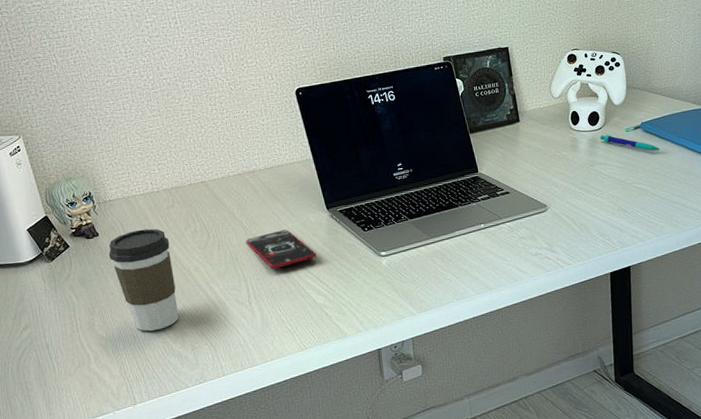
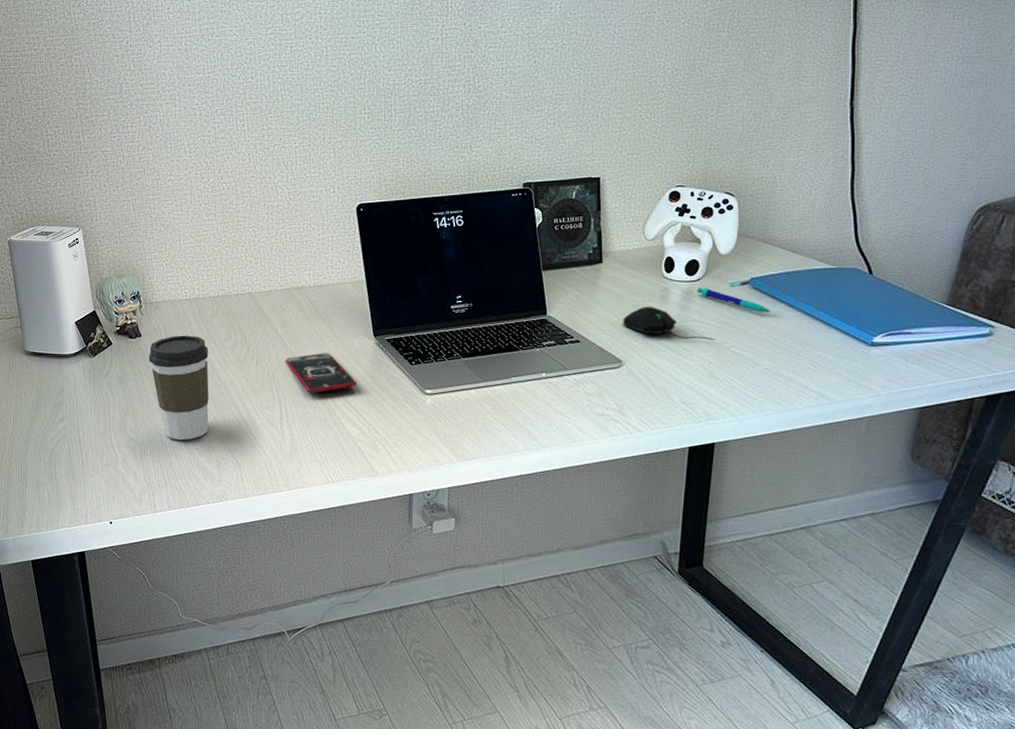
computer mouse: none [543,155,620,181] -> present [623,306,715,340]

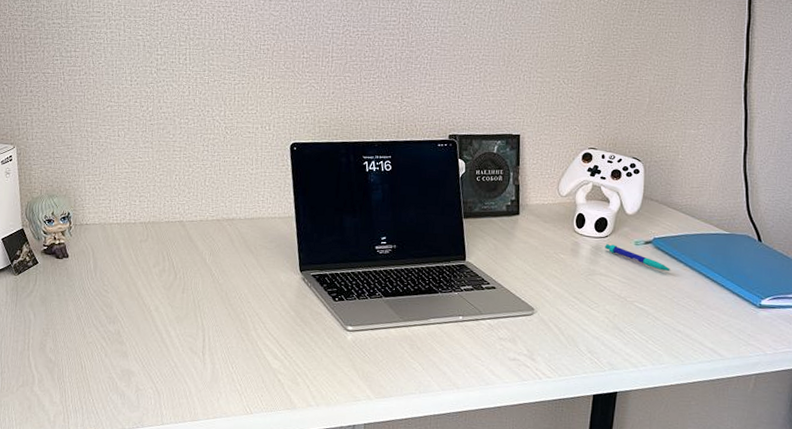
coffee cup: present [148,335,209,441] -> none [74,258,136,364]
smartphone: present [285,353,357,393] -> none [211,284,281,324]
computer mouse: present [623,306,715,340] -> none [536,258,620,294]

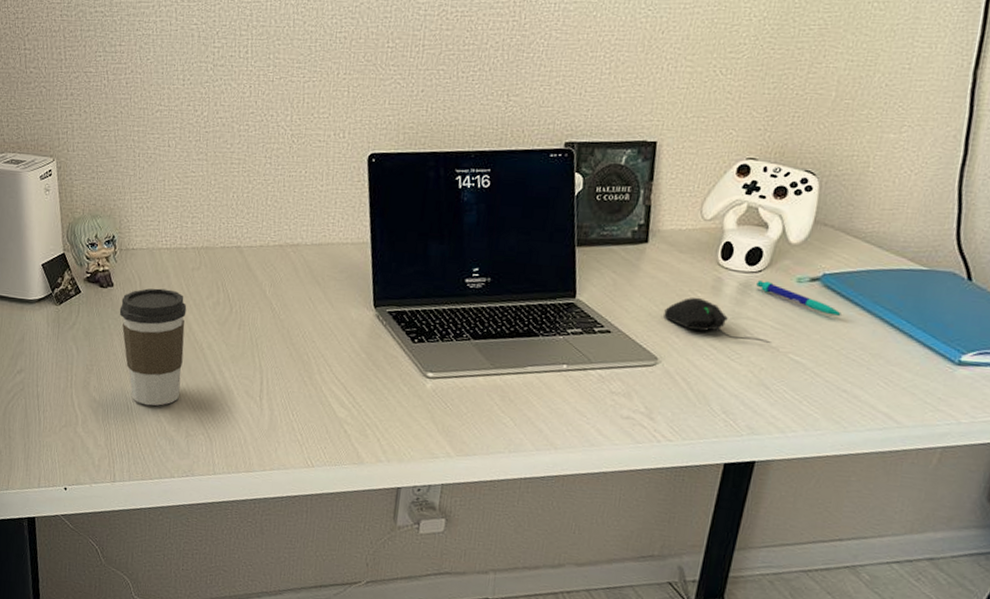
coffee cup: none [74,258,136,364] -> present [119,288,187,406]
computer mouse: none [536,258,620,294] -> present [663,297,771,343]

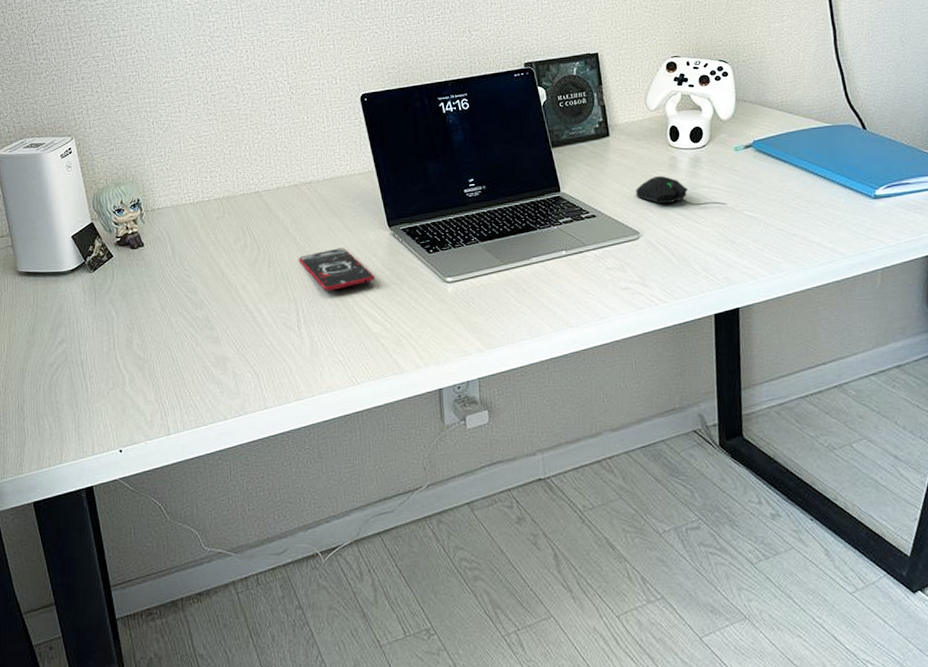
coffee cup: present [119,288,187,406] -> none [152,240,221,354]
smartphone: none [271,321,350,366] -> present [298,248,375,291]
pen: present [756,281,843,316] -> none [704,153,777,174]

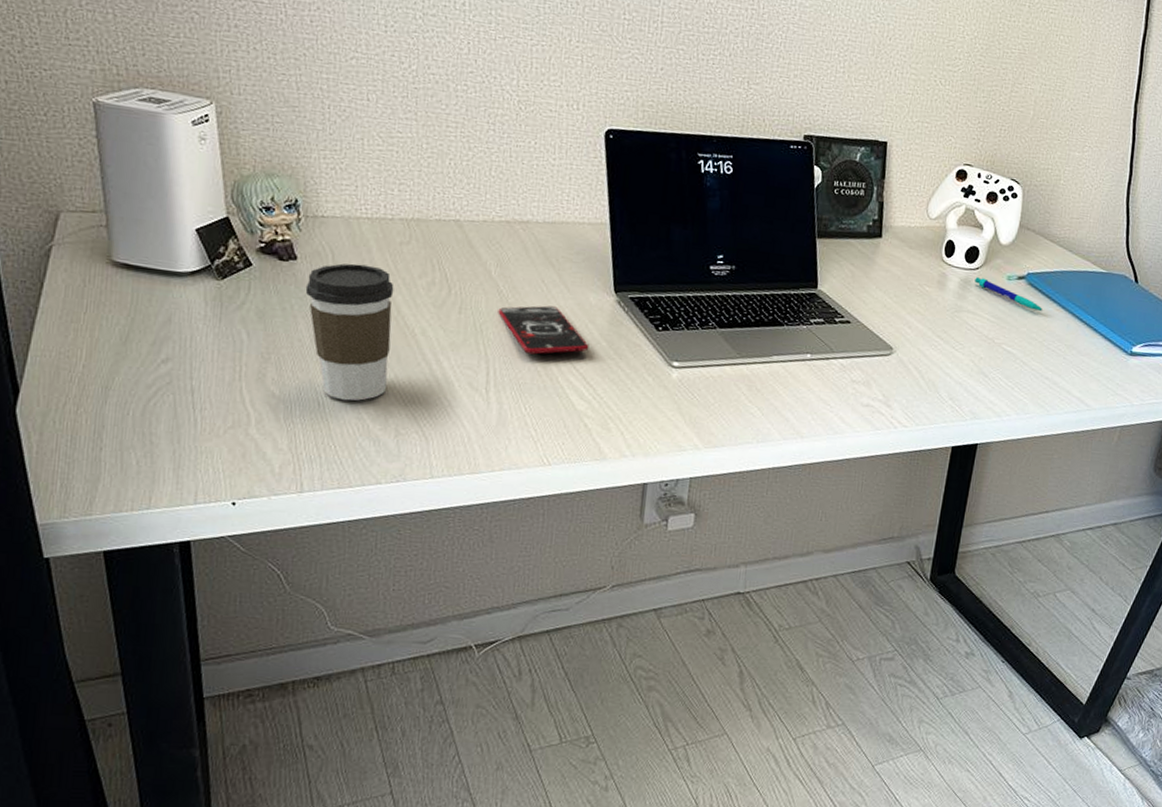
coffee cup: none [152,240,221,354] -> present [305,263,394,401]
computer mouse: present [635,175,727,206] -> none [897,290,988,335]
pen: none [704,153,777,174] -> present [975,277,1044,311]

